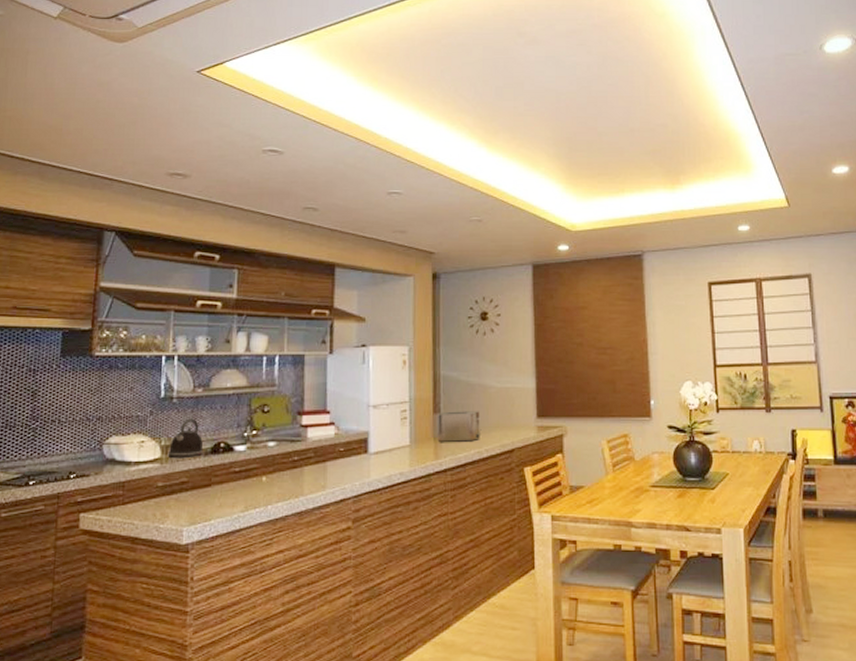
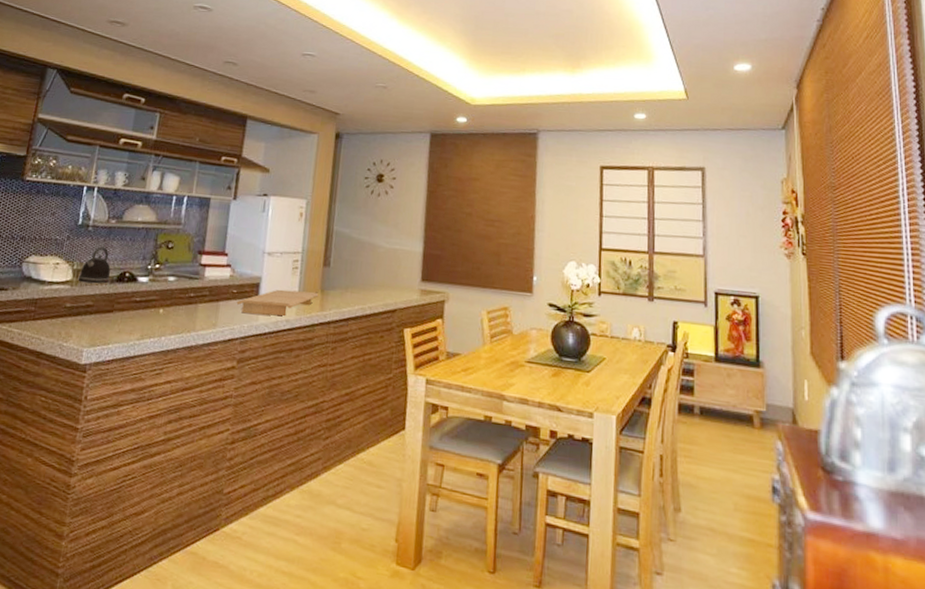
cutting board: none [345,440,432,471] -> present [236,289,319,317]
toaster: present [436,411,482,443] -> none [324,266,368,298]

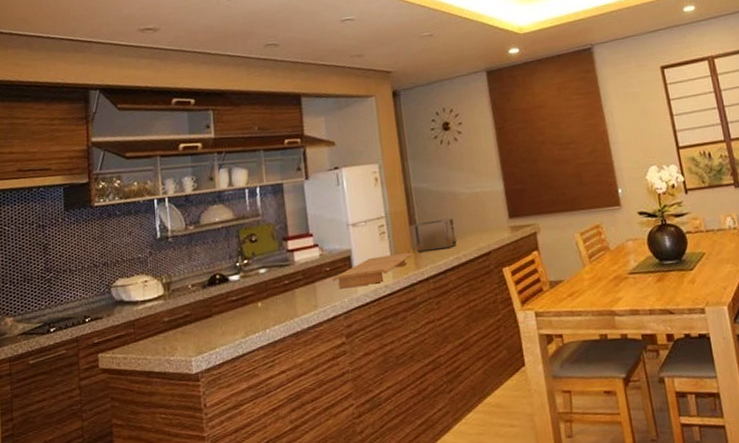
kettle: present [78,246,111,284] -> none [169,254,202,294]
toaster: none [324,266,368,298] -> present [413,218,457,253]

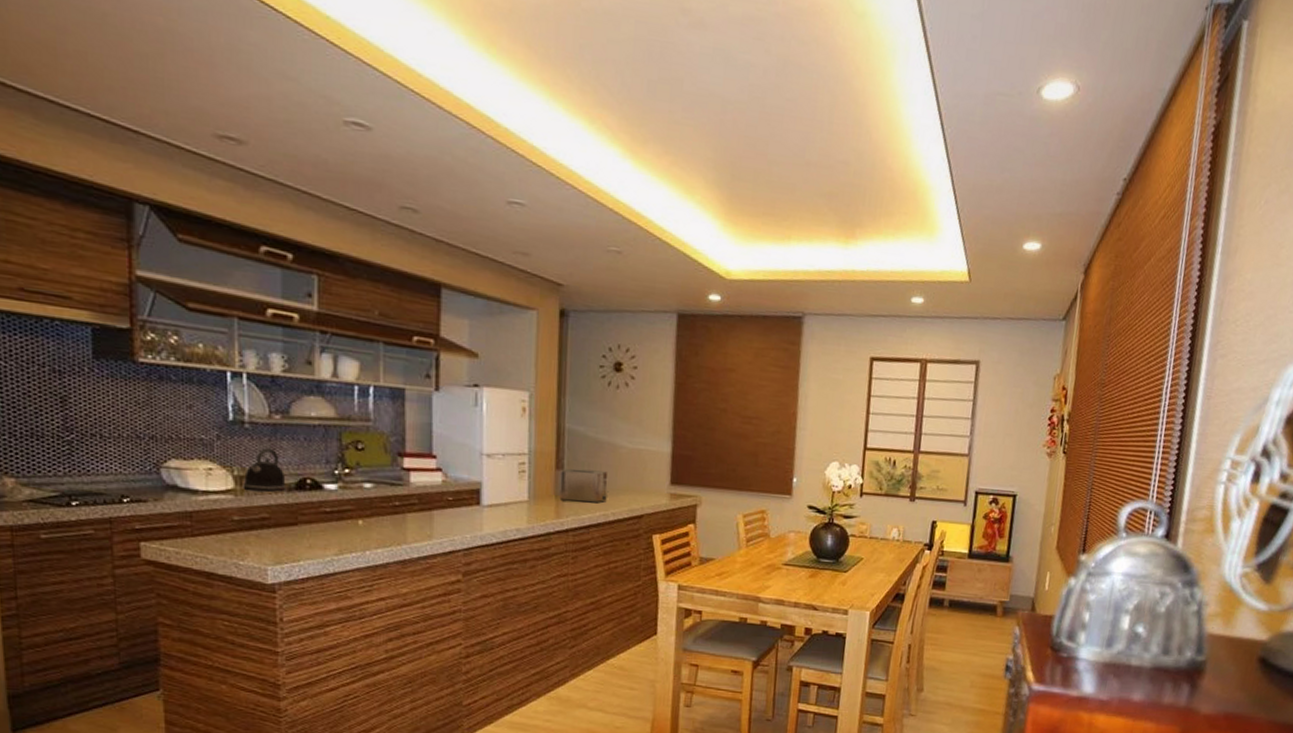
kettle: none [169,254,202,294] -> present [242,448,286,492]
cutting board: present [332,252,412,289] -> none [454,495,553,526]

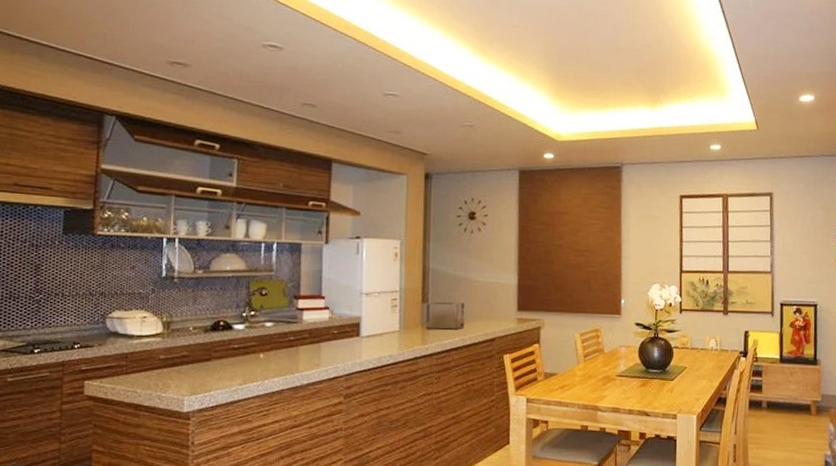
kettle: present [242,448,286,492] -> none [169,297,204,334]

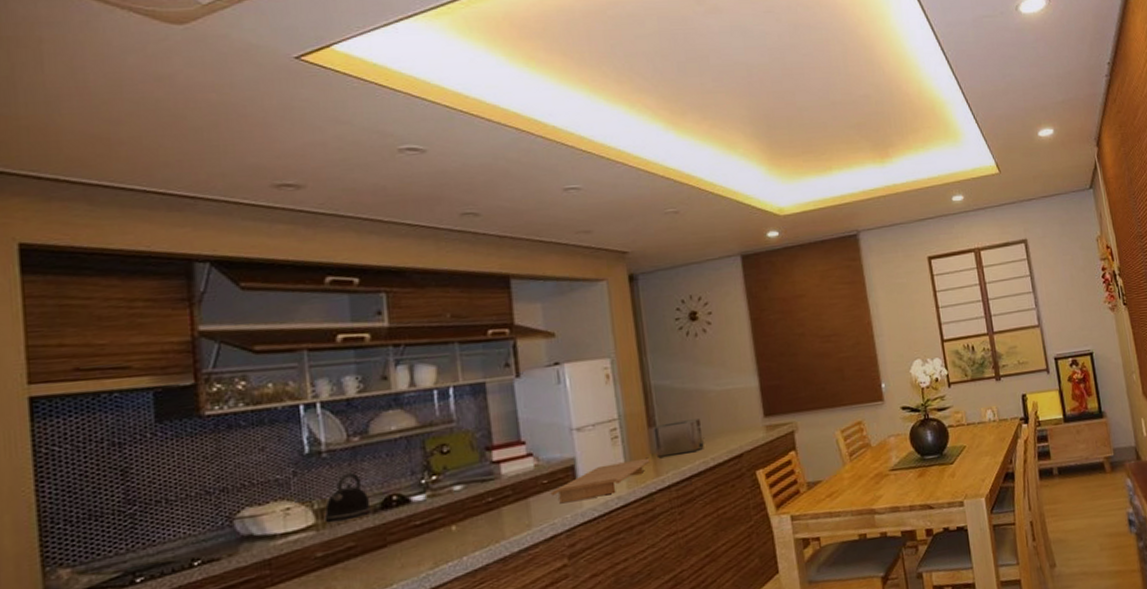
kettle: none [169,297,204,334] -> present [324,472,371,522]
cutting board: none [338,327,420,353] -> present [550,458,650,504]

